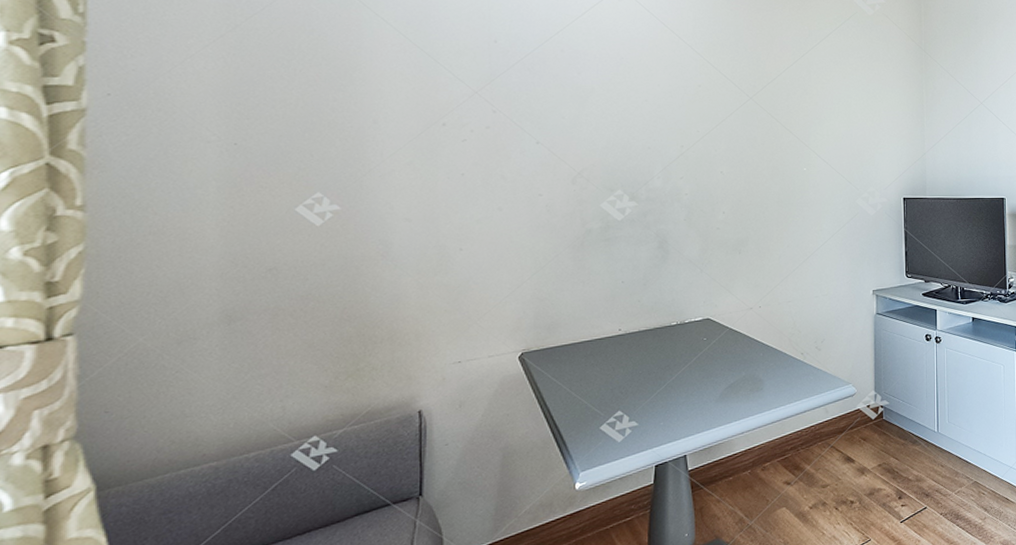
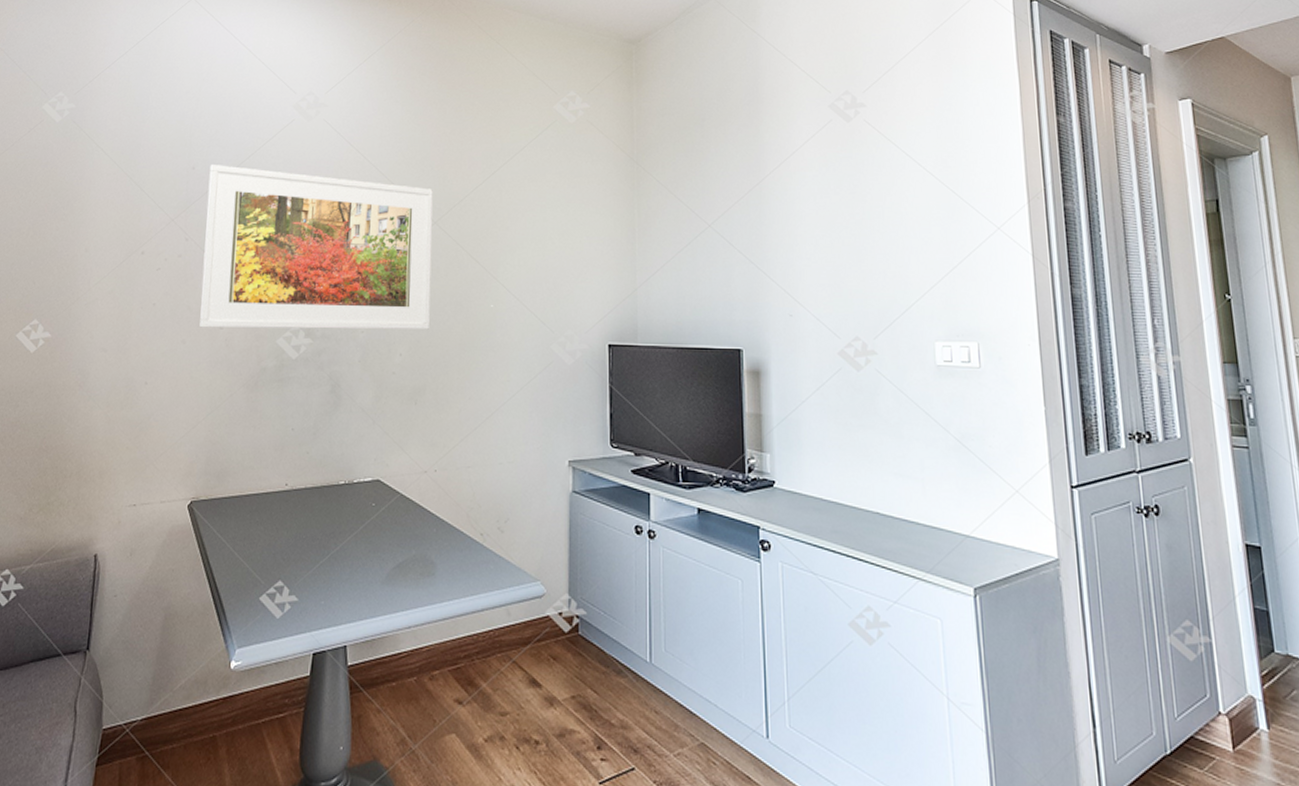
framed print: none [514,39,749,195] -> present [200,165,433,330]

